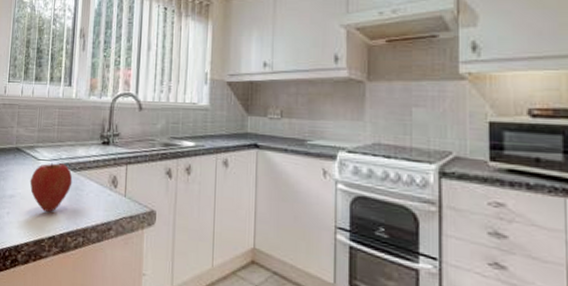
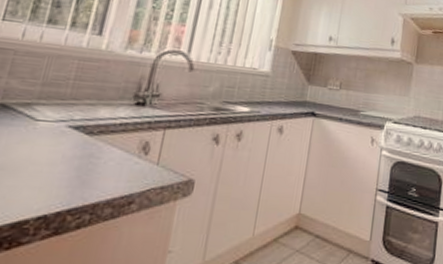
apple: present [29,163,73,212] -> none [16,124,87,185]

